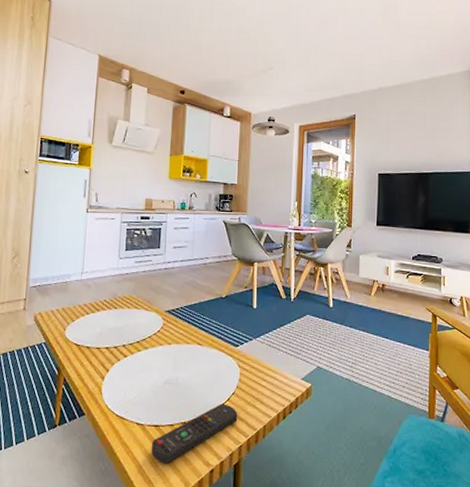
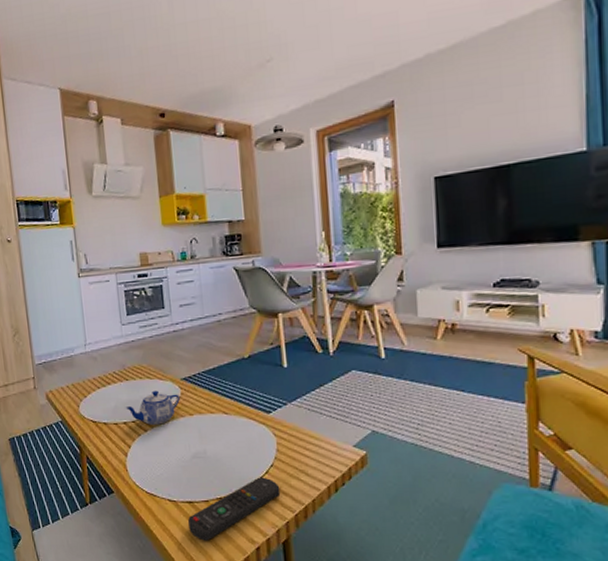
teapot: none [110,320,161,351] -> present [125,390,180,425]

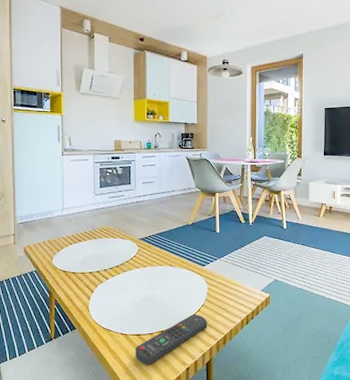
teapot: present [125,390,180,425] -> none [92,247,137,274]

